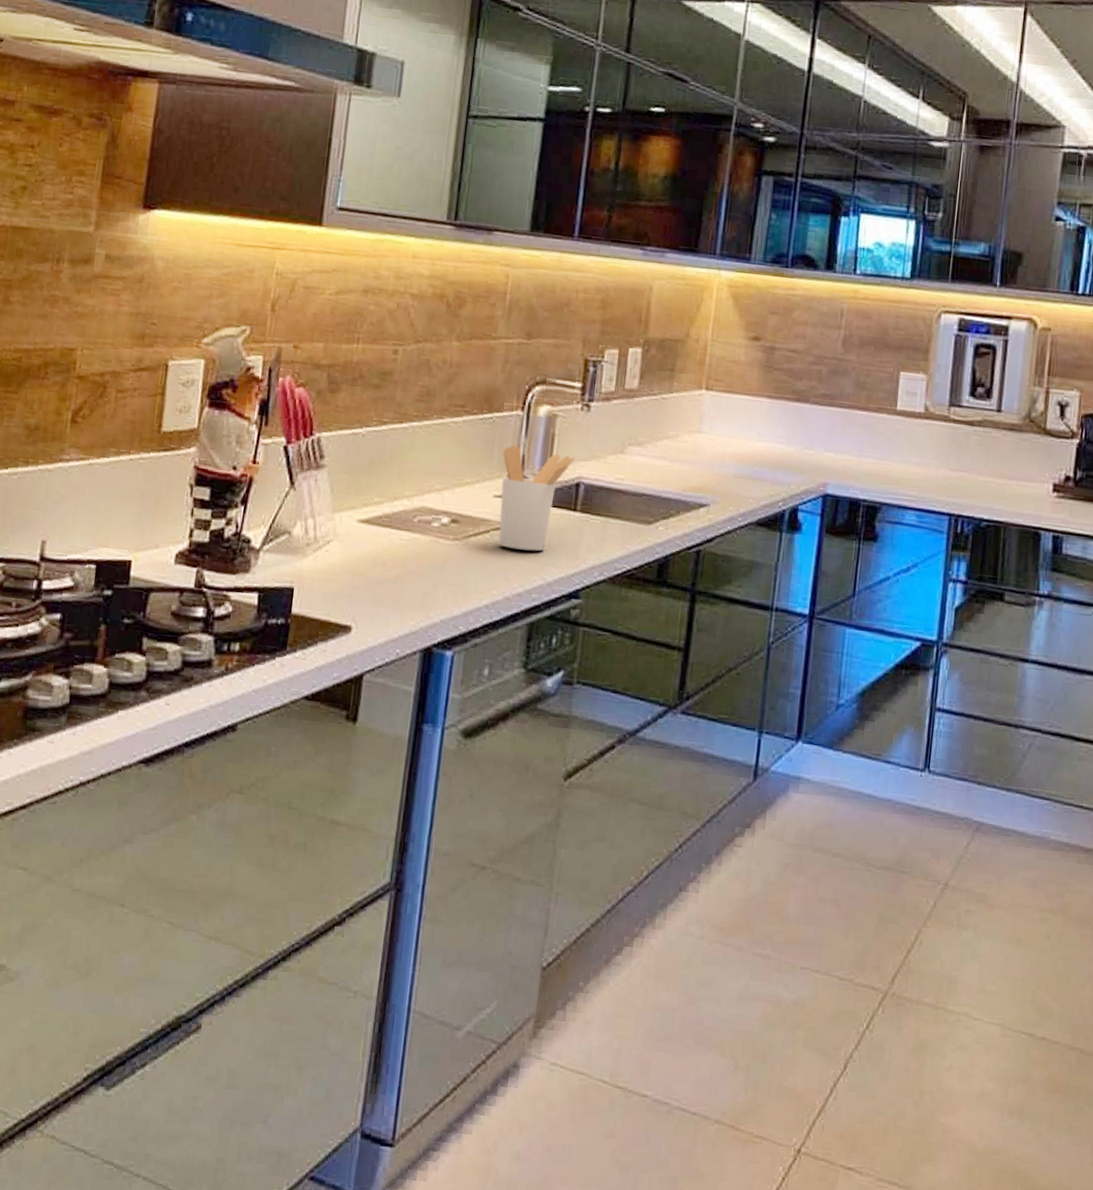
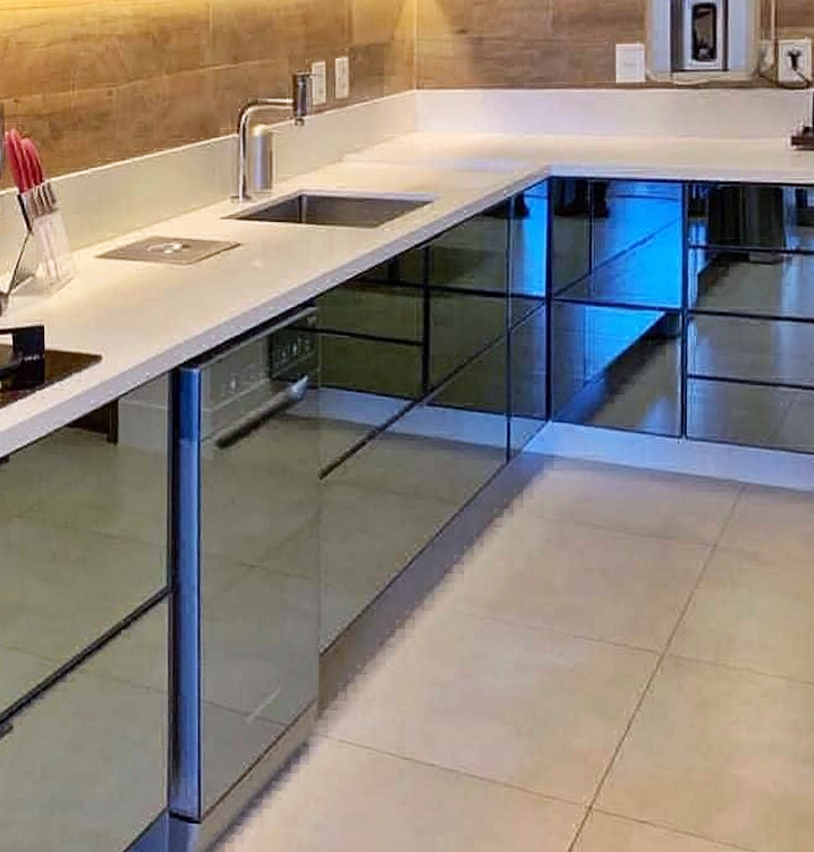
utensil holder: present [498,445,575,551] -> none [224,167,294,266]

